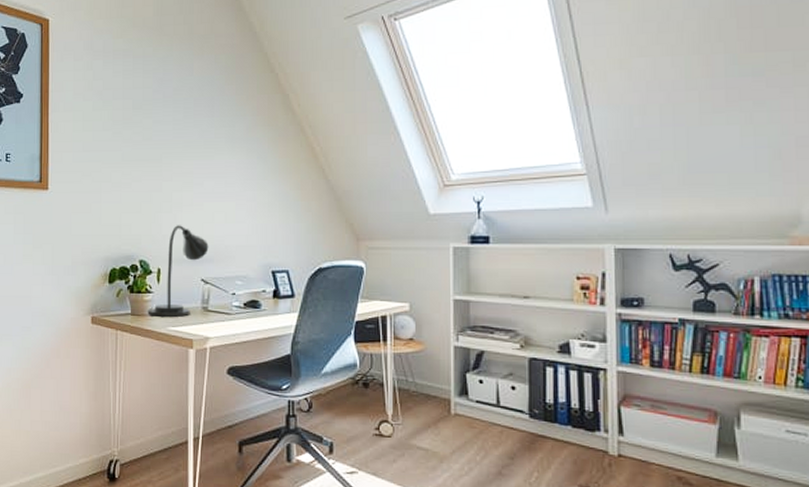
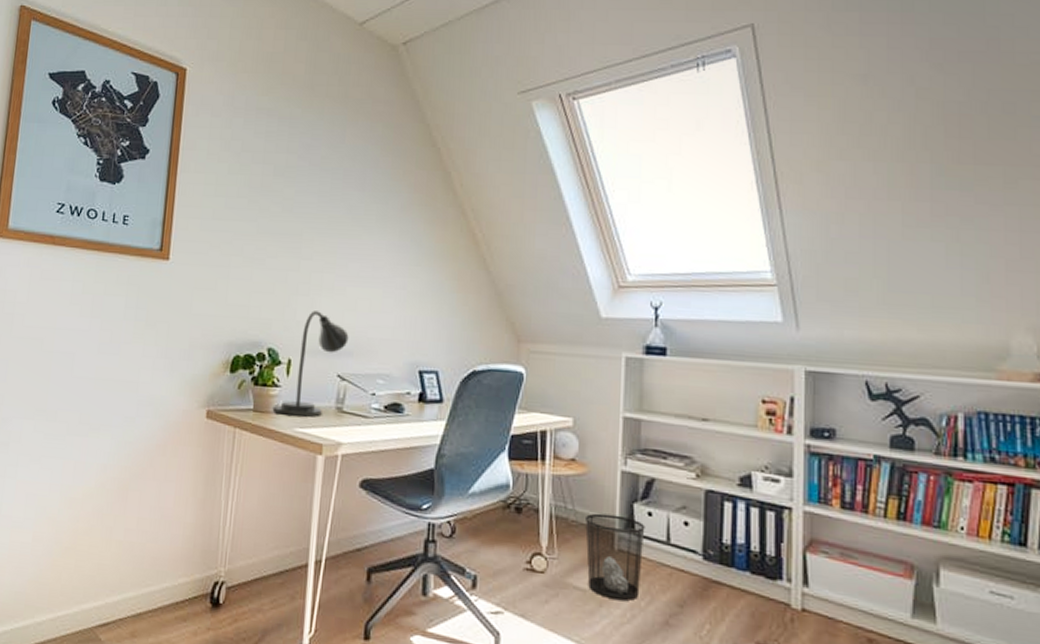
waste bin: none [425,383,478,457] -> present [585,513,645,601]

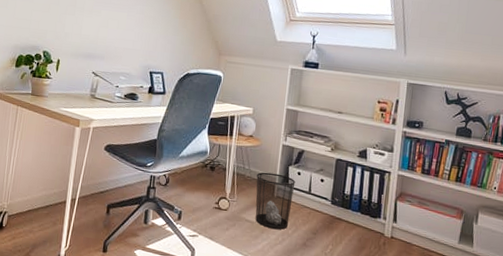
desk lamp: present [272,311,349,417] -> none [45,26,102,101]

